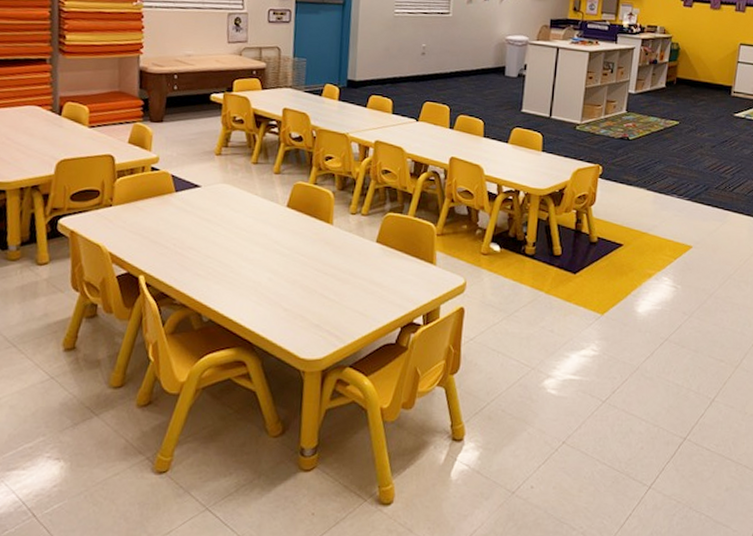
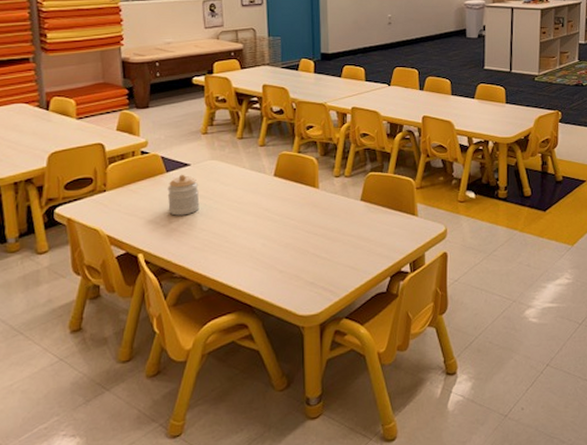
jar: none [174,195,208,240] -> present [167,174,200,216]

